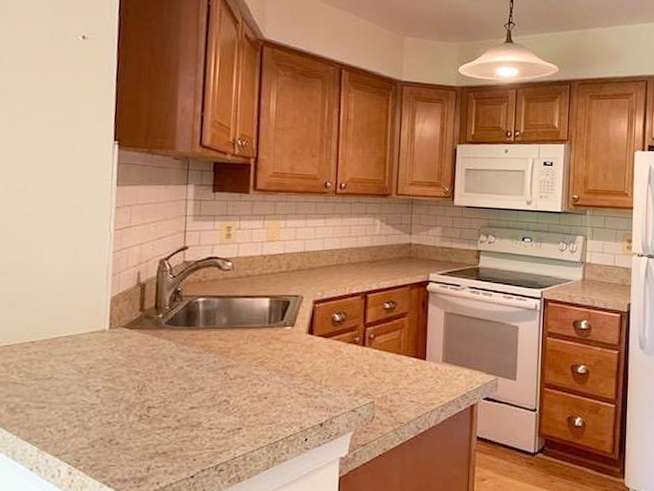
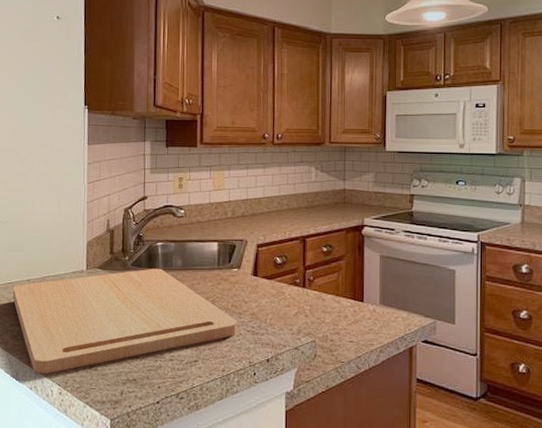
cutting board: none [10,327,290,452] -> present [12,268,238,374]

